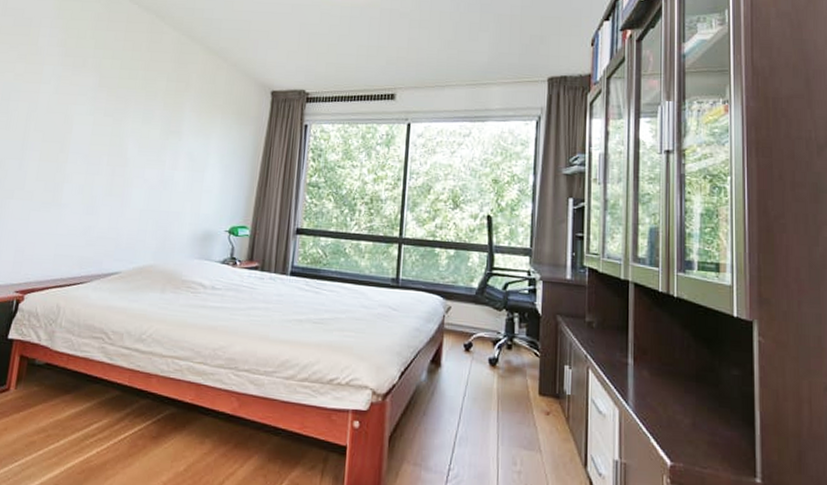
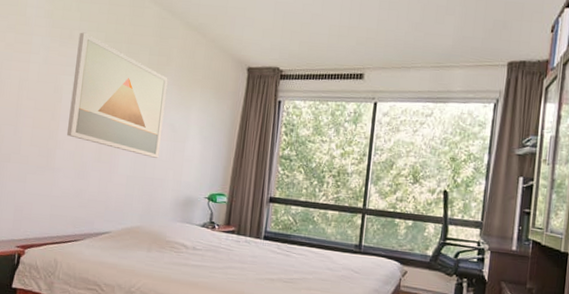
wall art: none [75,60,187,190] -> present [66,32,168,158]

